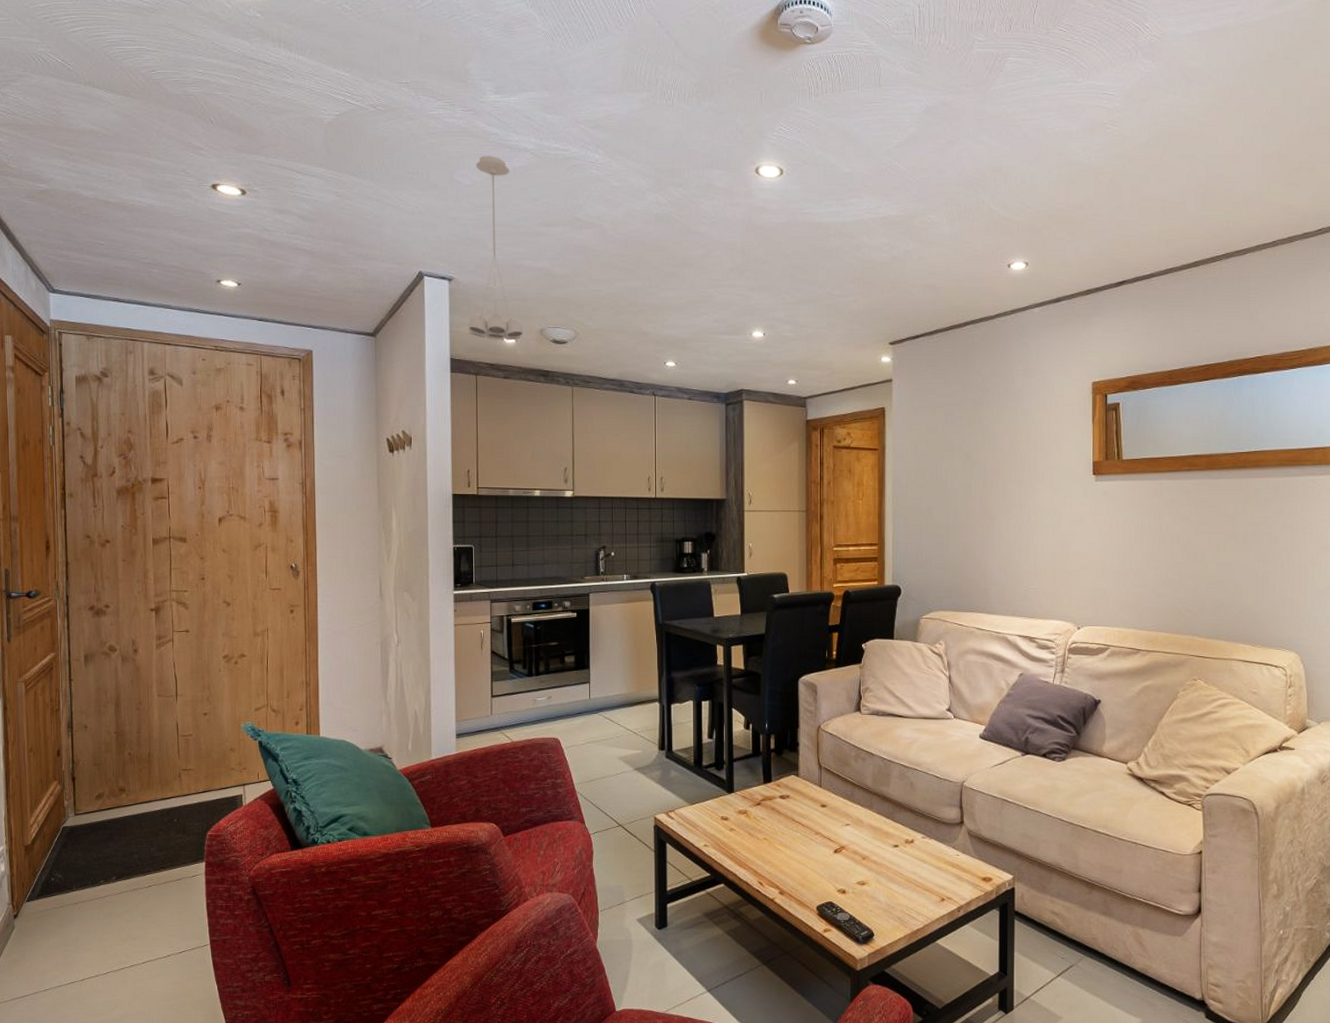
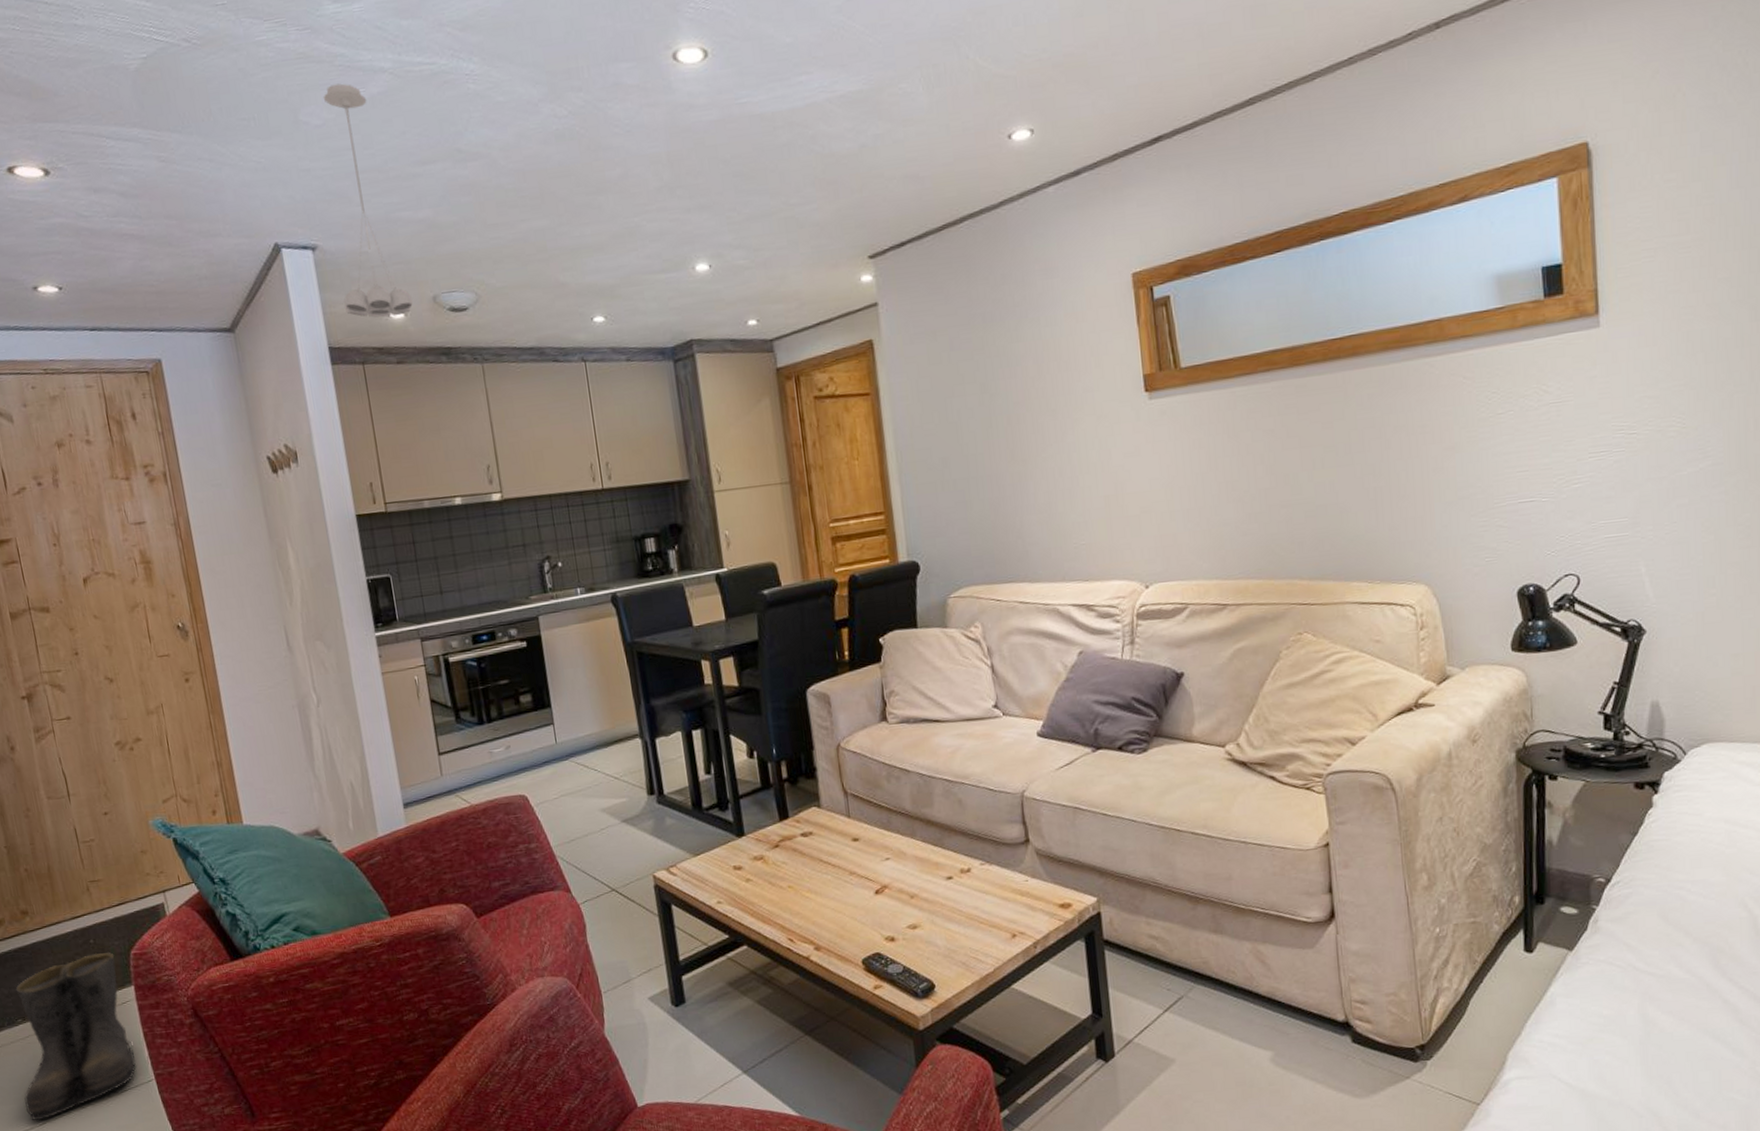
boots: none [94,830,196,970] -> present [15,951,136,1121]

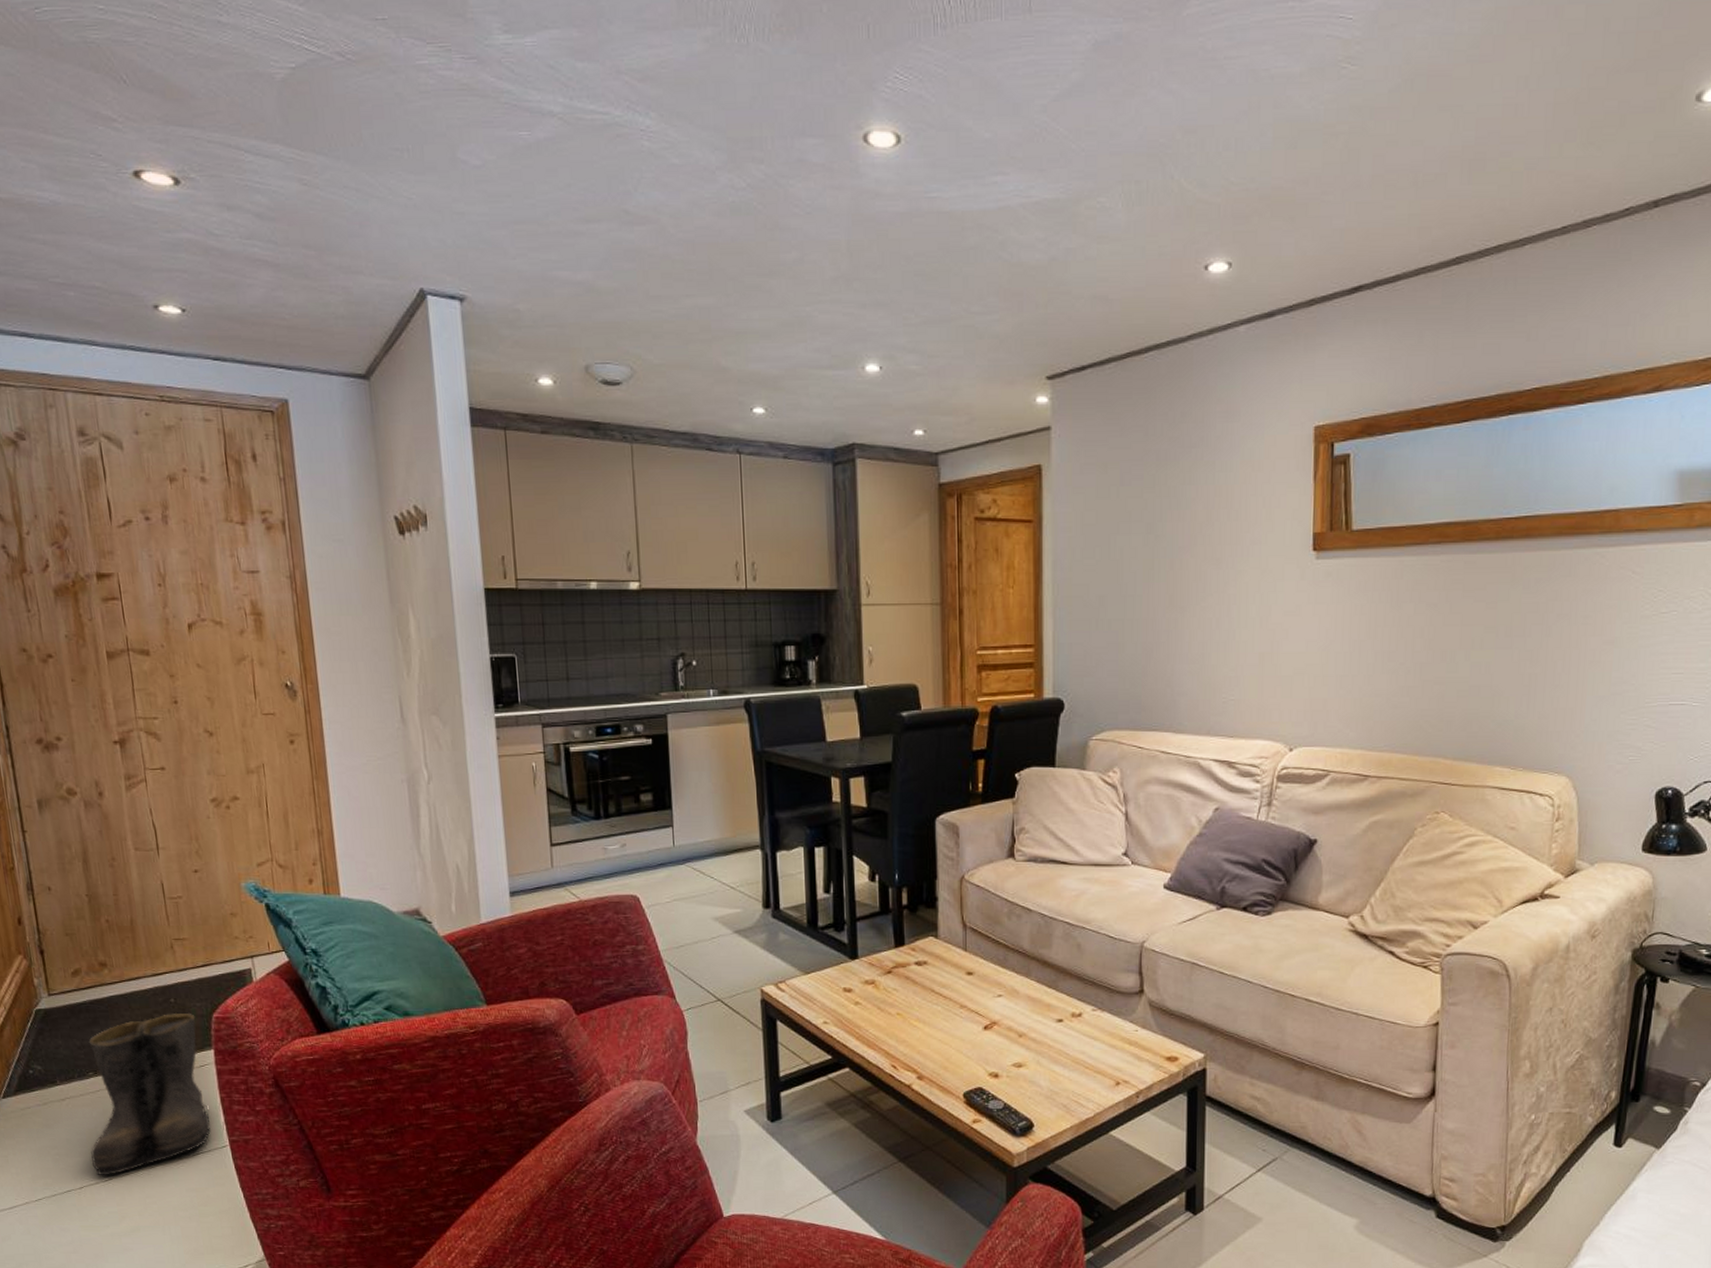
pendant light: present [322,83,413,318] -> none [484,123,563,383]

